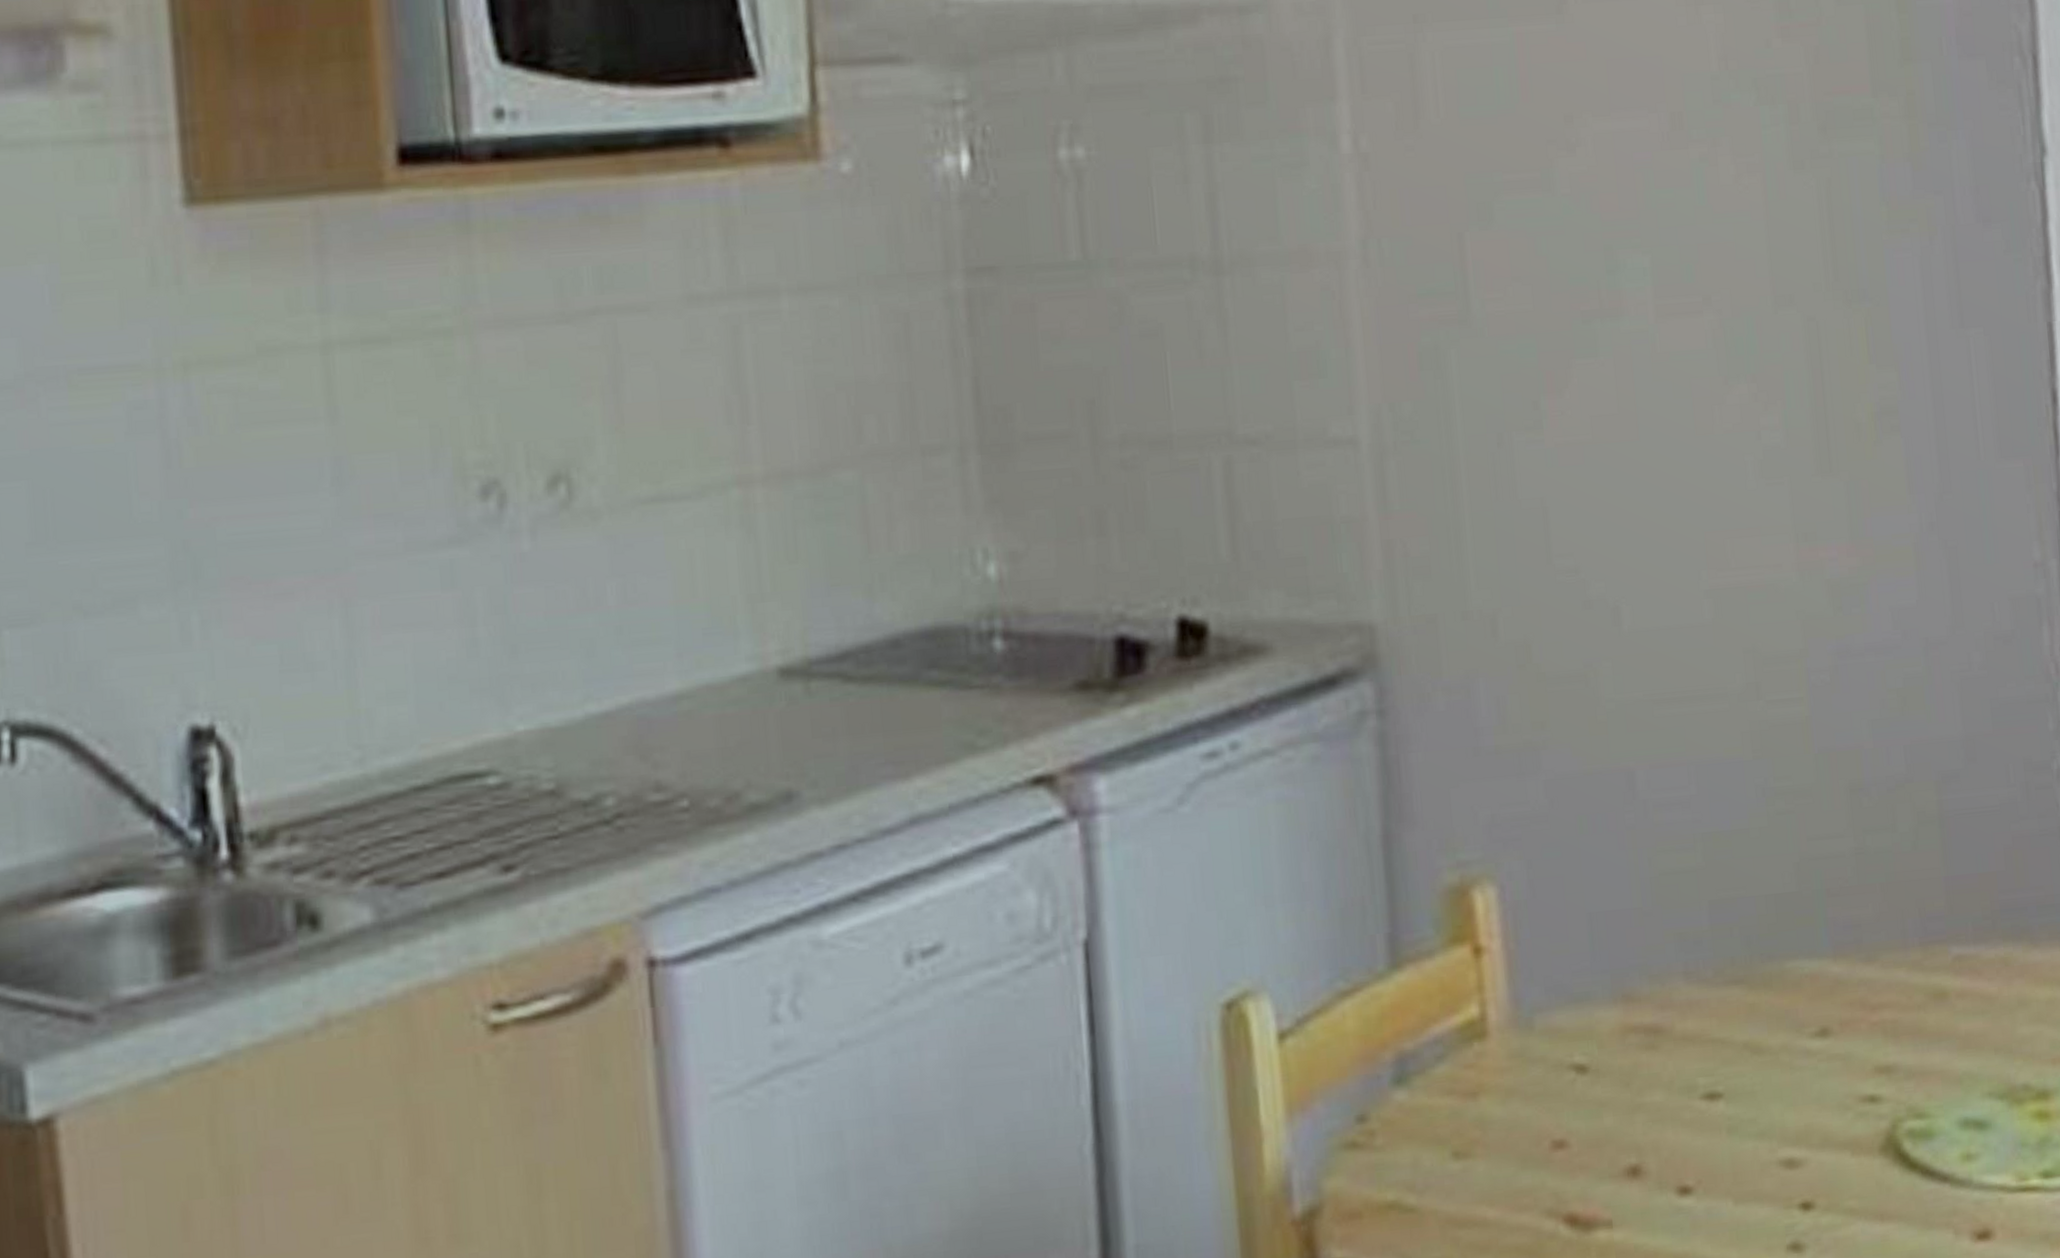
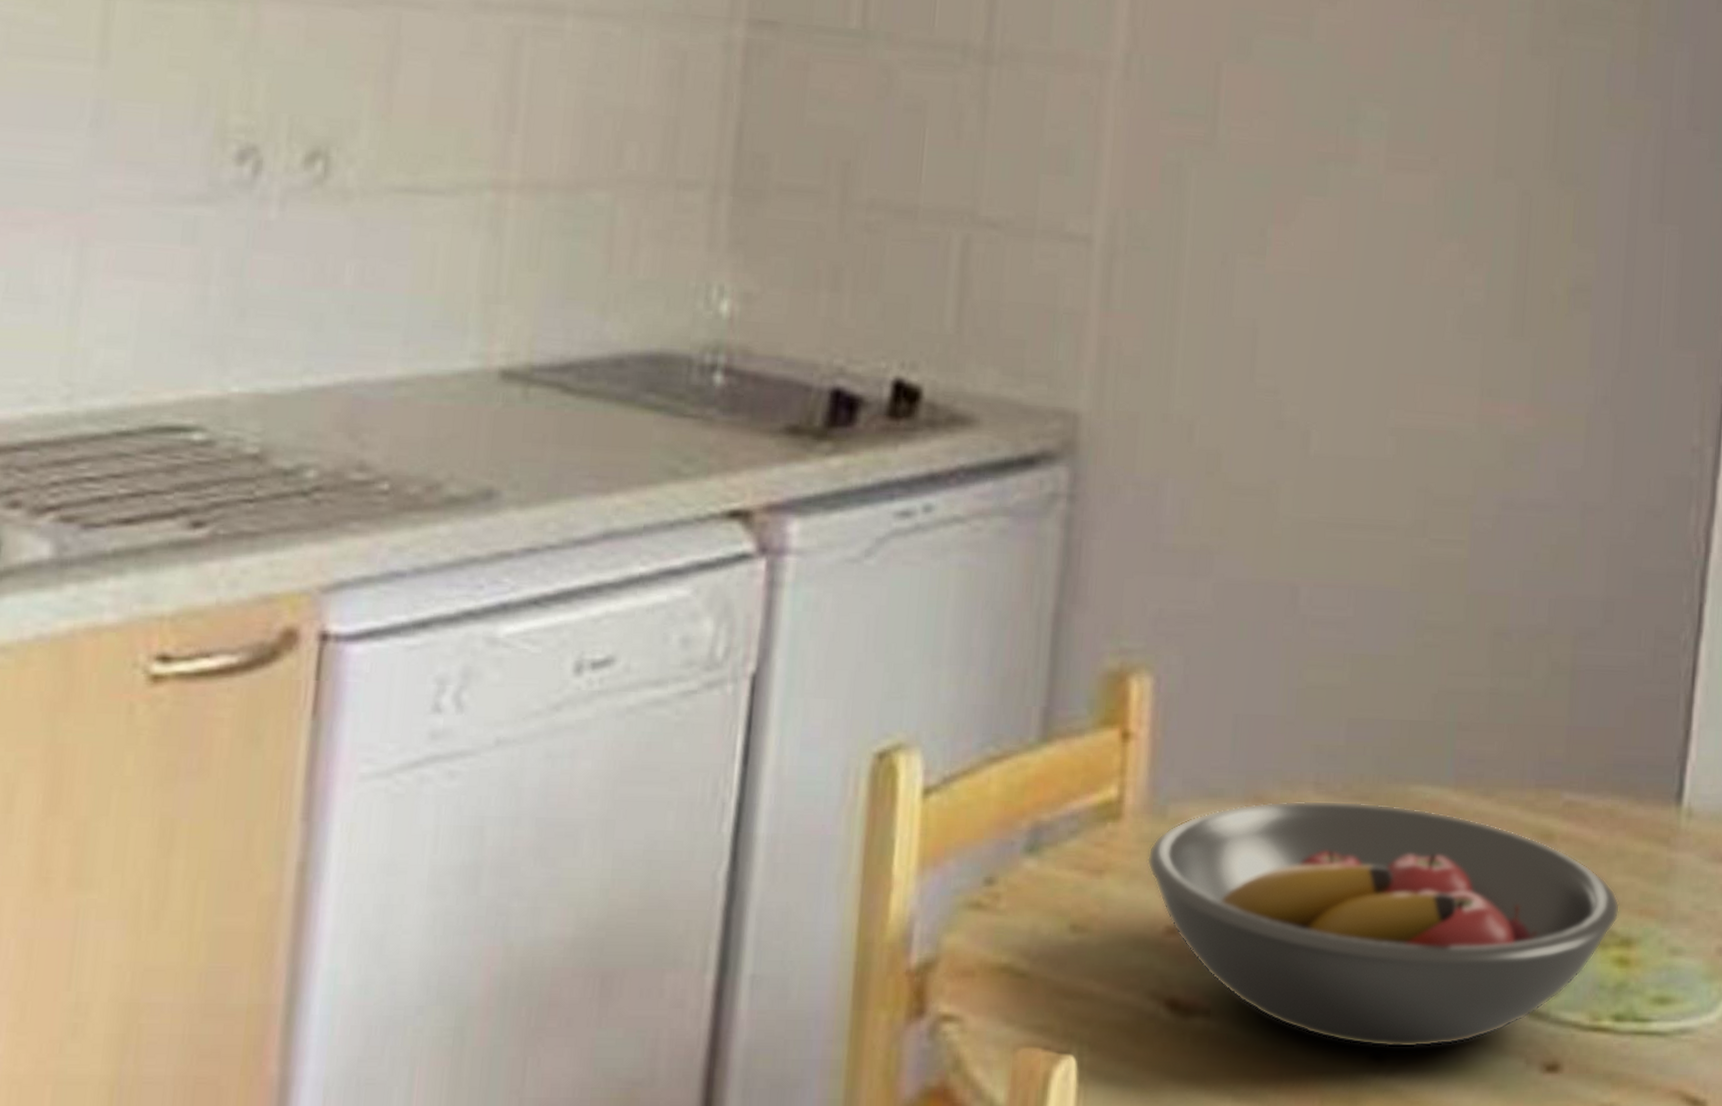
fruit bowl: none [1520,984,2031,1238] -> present [1146,800,1620,1048]

